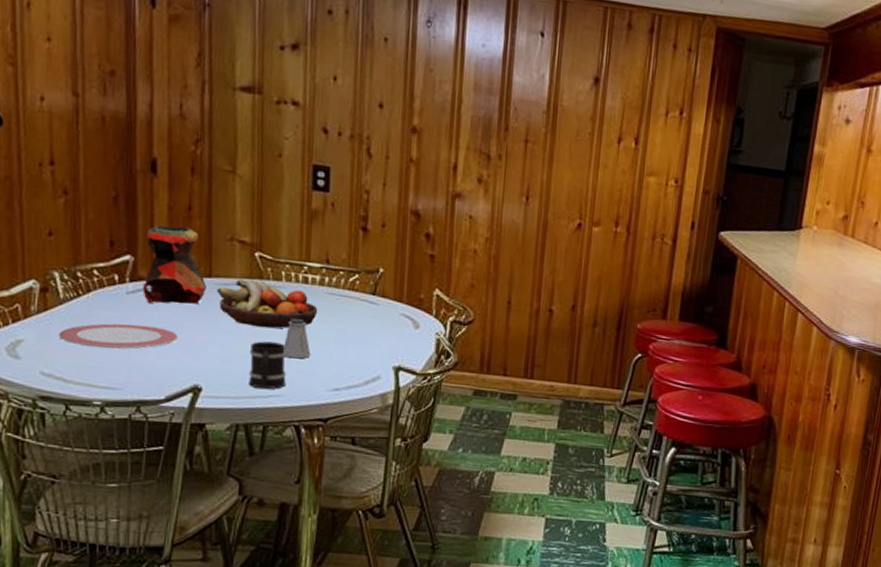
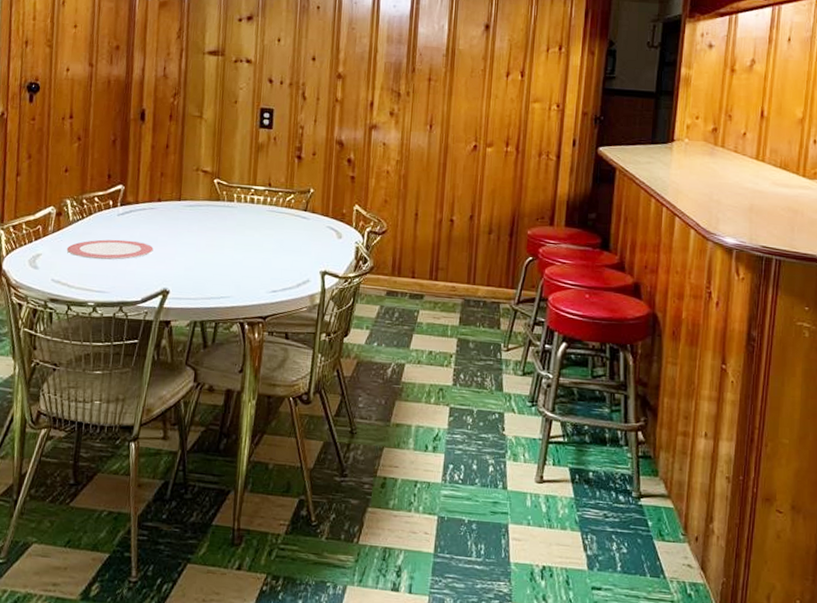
vase: present [142,225,206,306] -> none [129,161,177,224]
fruit bowl: present [217,279,318,329] -> none [184,201,261,241]
mug: present [249,341,287,389] -> none [205,251,236,291]
saltshaker: present [283,318,311,359] -> none [233,231,255,266]

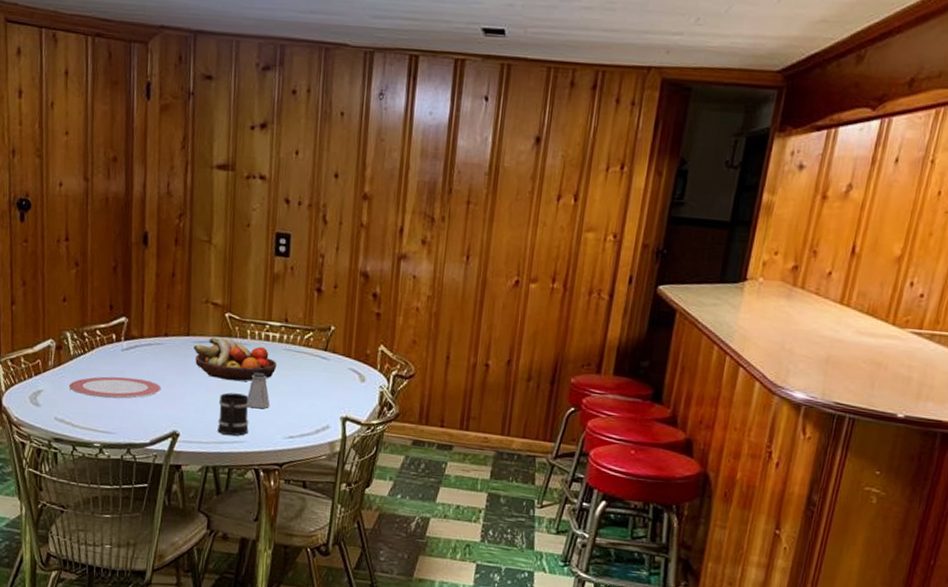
fruit bowl: none [184,201,261,241] -> present [193,337,277,382]
mug: none [205,251,236,291] -> present [218,392,250,436]
saltshaker: none [233,231,255,266] -> present [247,372,270,409]

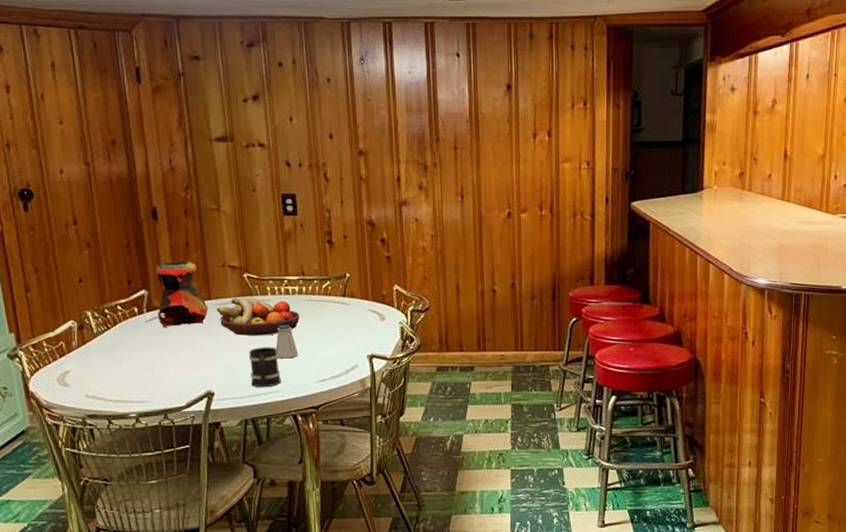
plate: present [68,376,161,399] -> none [96,346,190,370]
vase: none [134,291,185,361] -> present [155,261,208,327]

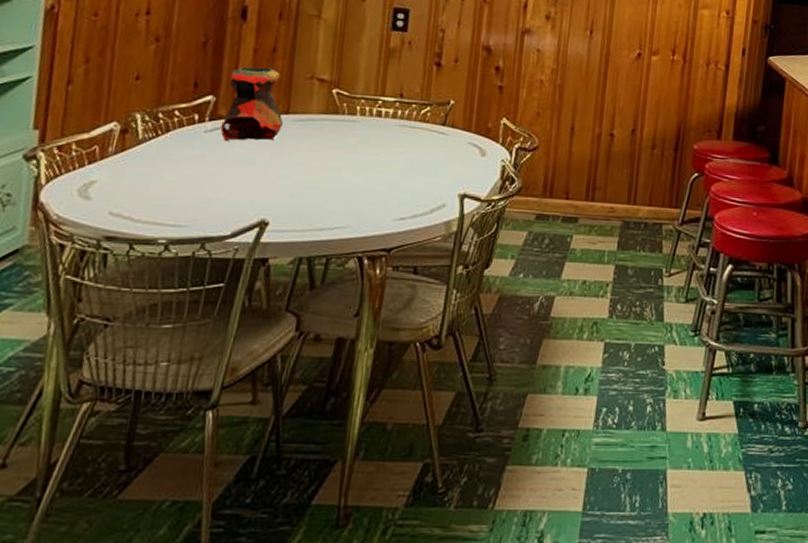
fruit bowl: present [217,296,300,336] -> none [293,115,389,161]
mug: present [248,347,282,387] -> none [316,174,356,221]
saltshaker: present [275,324,299,359] -> none [352,150,380,190]

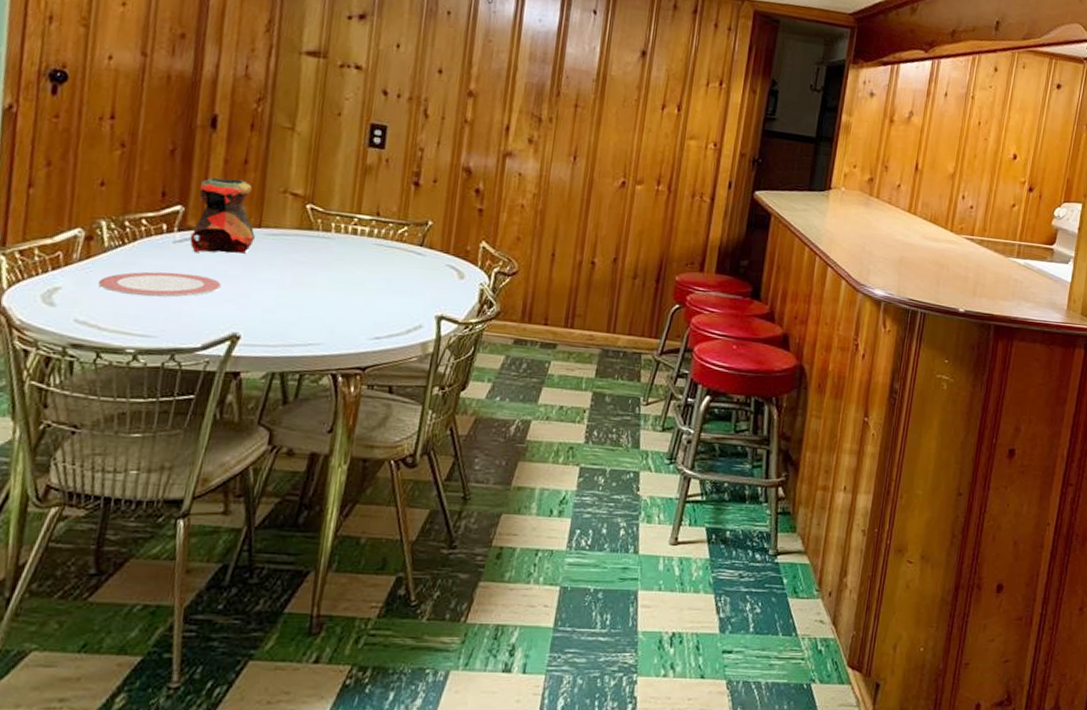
plate: none [131,161,250,187] -> present [97,271,221,297]

